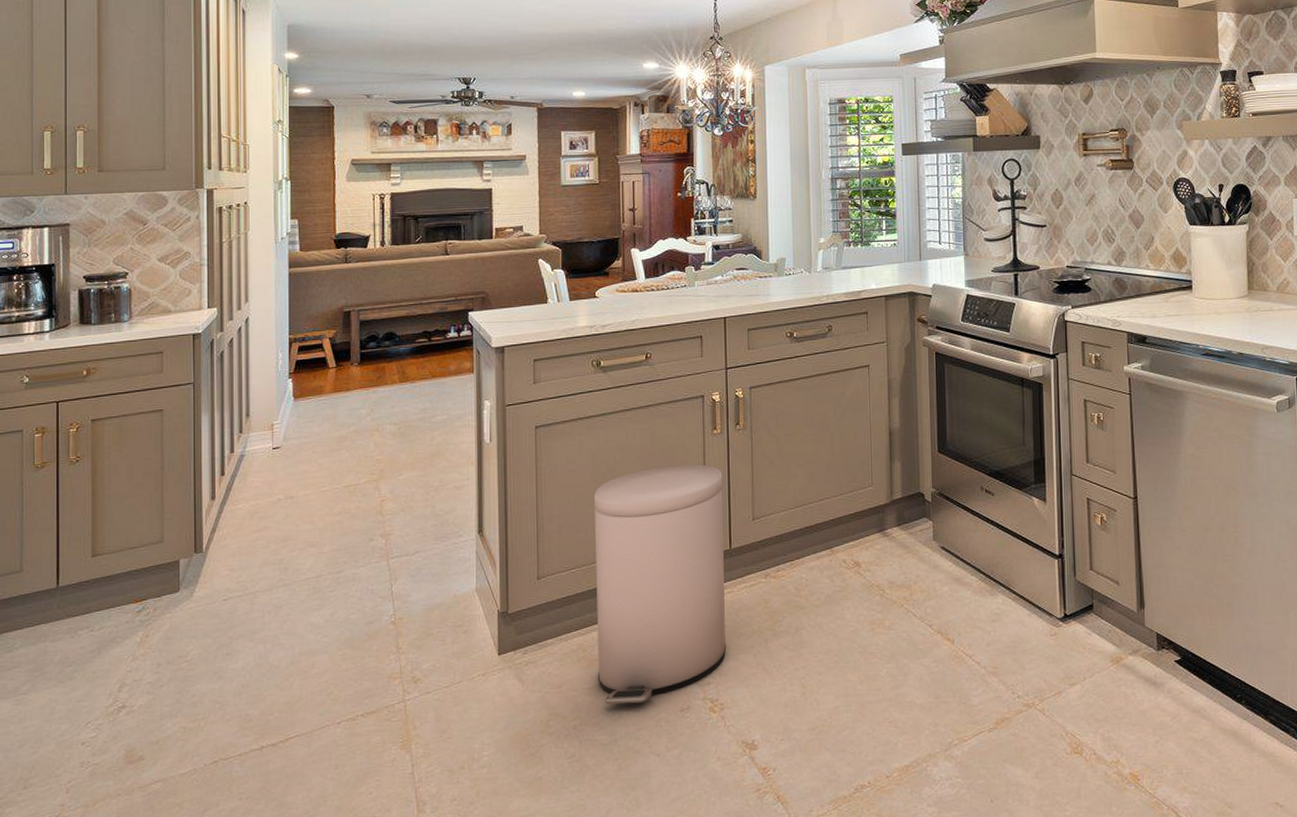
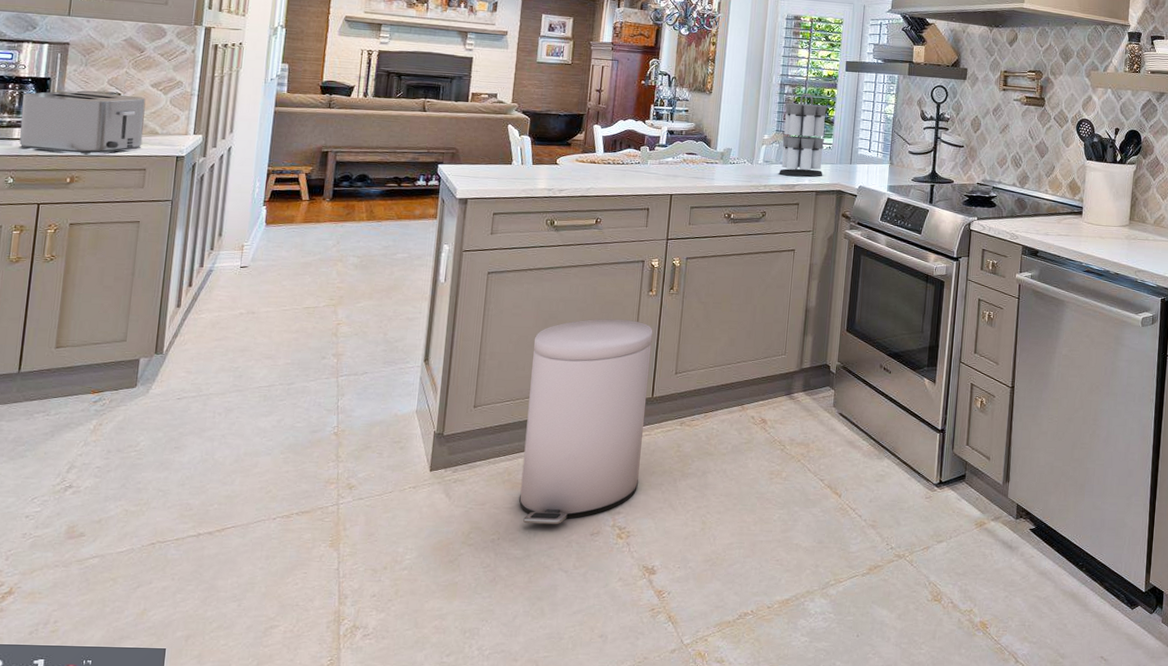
toaster: none [28,273,156,343] -> present [19,91,146,155]
spice rack: none [840,185,891,282] -> present [778,93,827,177]

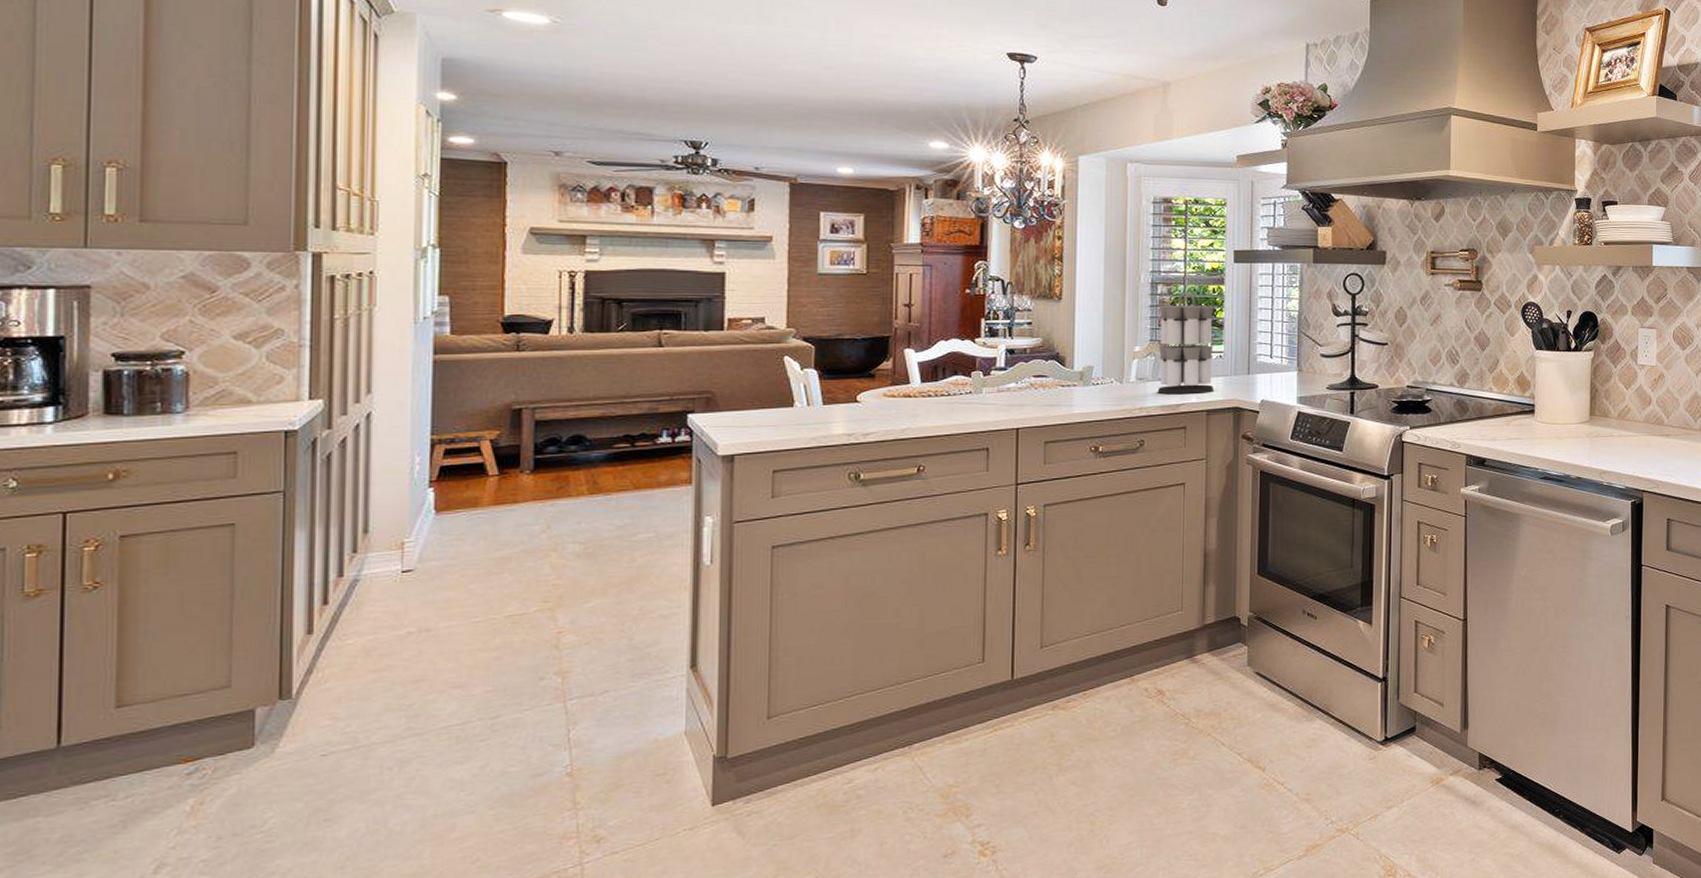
toaster: present [19,91,146,155] -> none [19,352,228,439]
pedal bin: present [518,318,653,525] -> none [840,587,1007,855]

